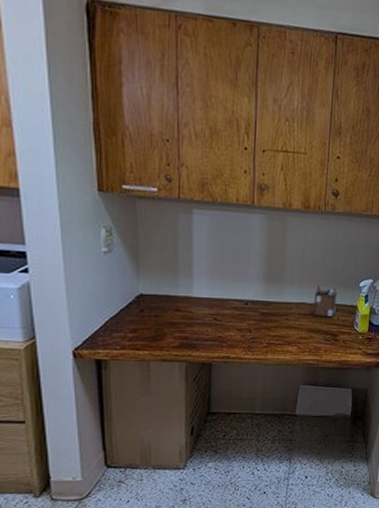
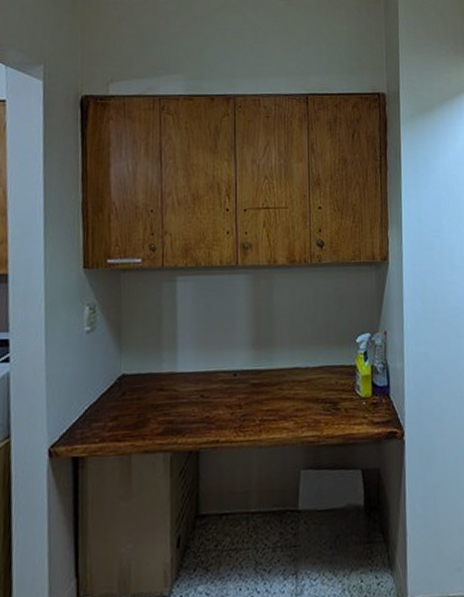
desk organizer: present [313,285,337,318] -> none [308,345,333,383]

